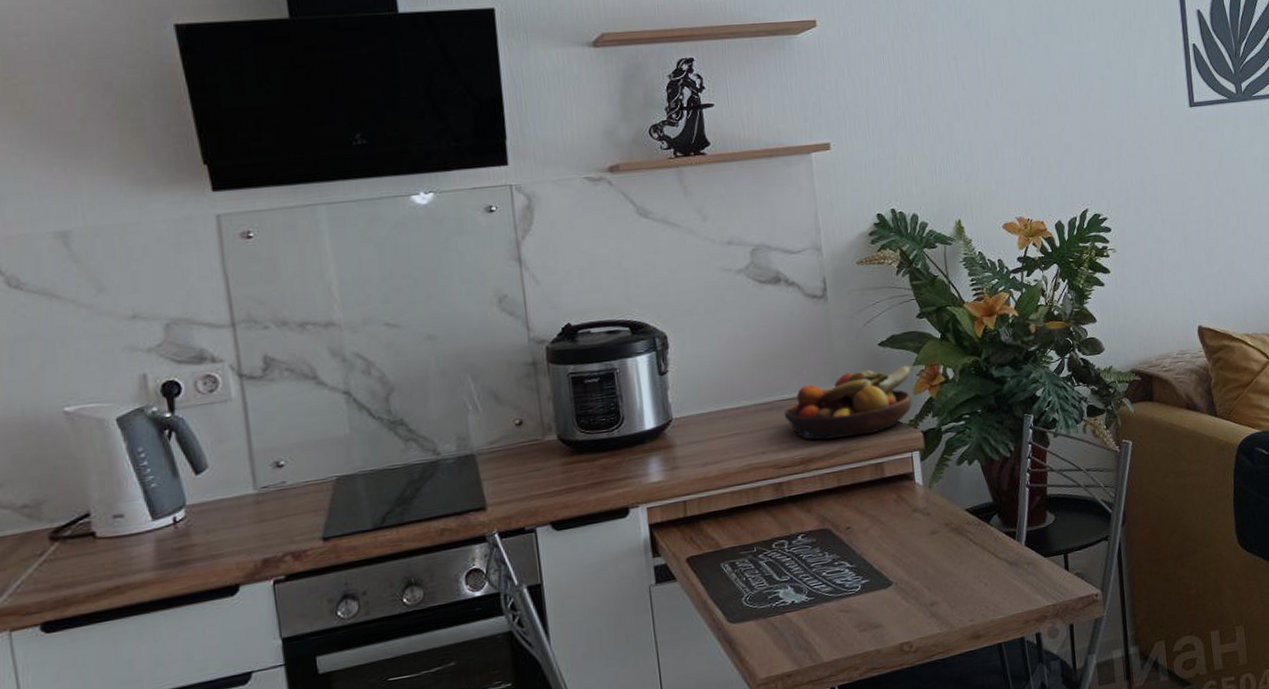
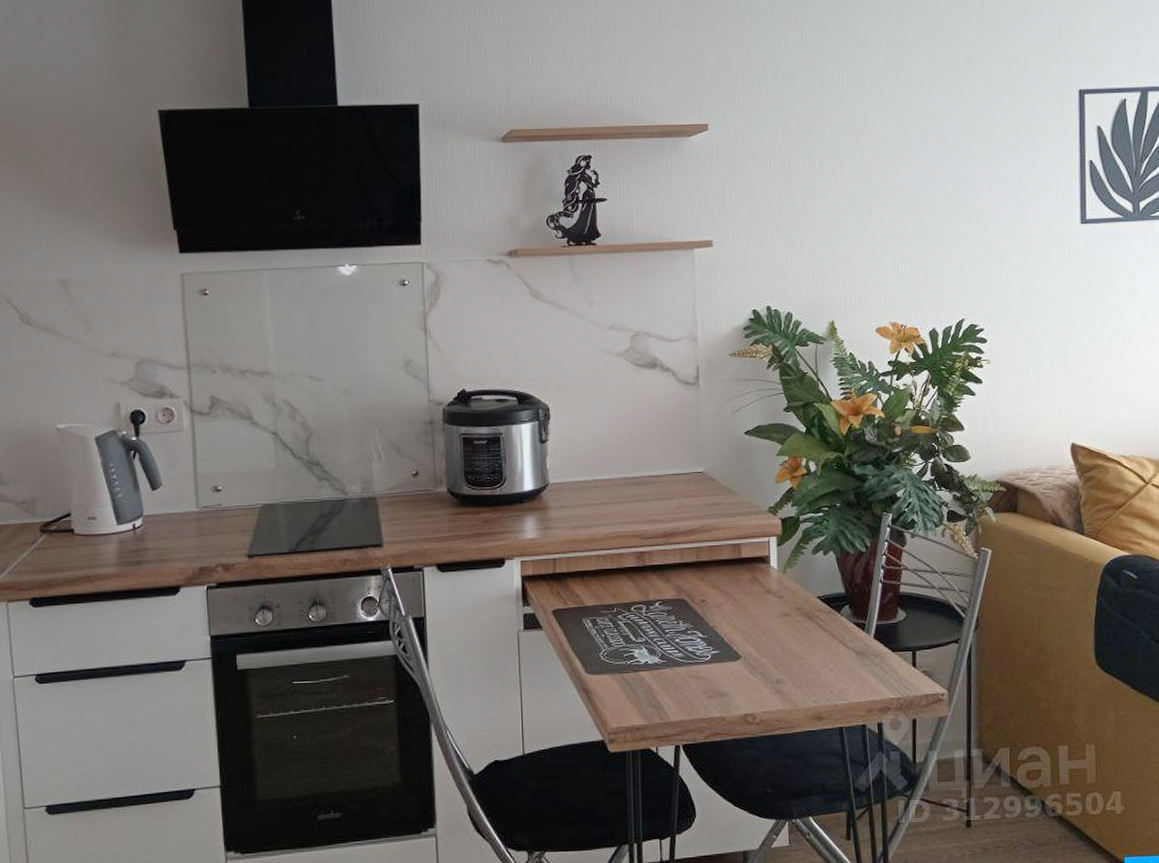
fruit bowl: present [784,365,912,440] -> none [650,455,776,517]

